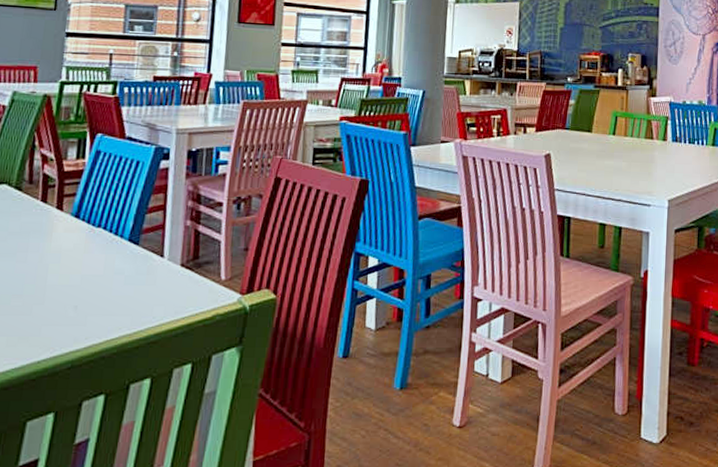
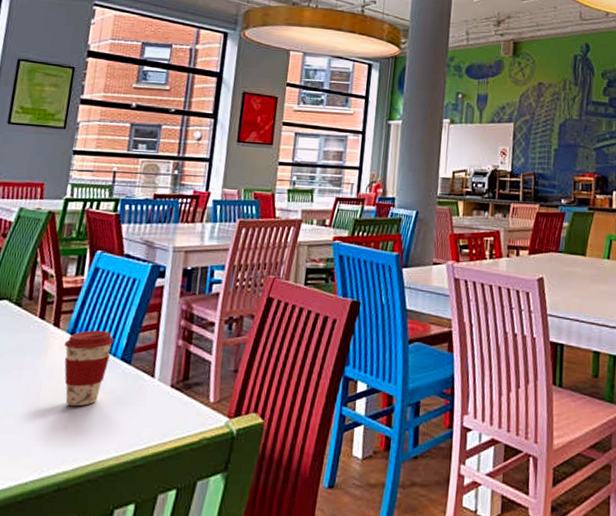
coffee cup: none [68,212,121,287] -> present [64,330,115,407]

